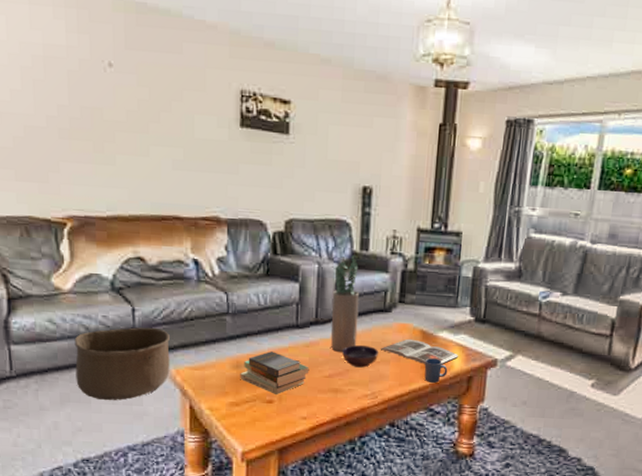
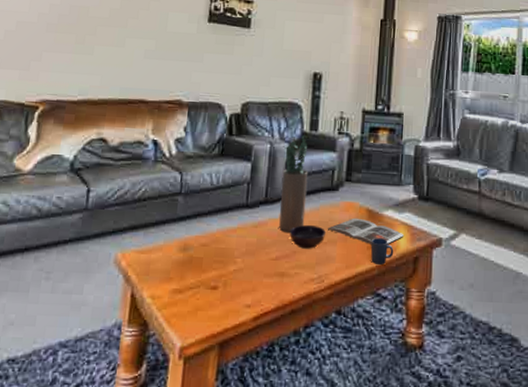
basket: present [74,327,170,401] -> none [18,208,121,290]
books: present [240,350,310,396] -> none [186,231,257,281]

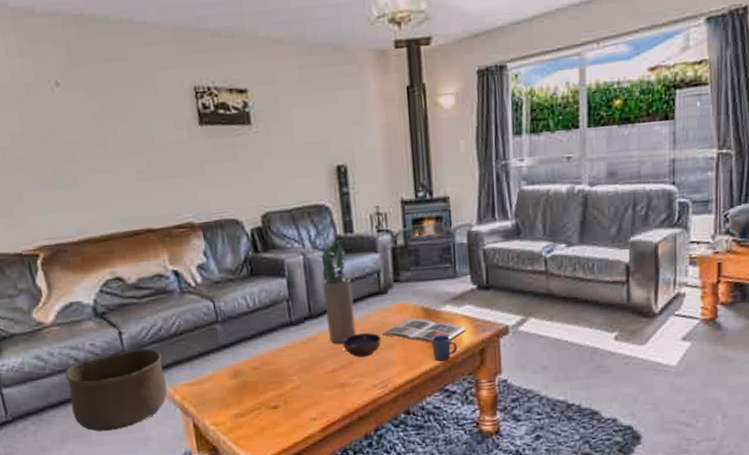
basket: none [18,208,121,290] -> present [65,348,168,432]

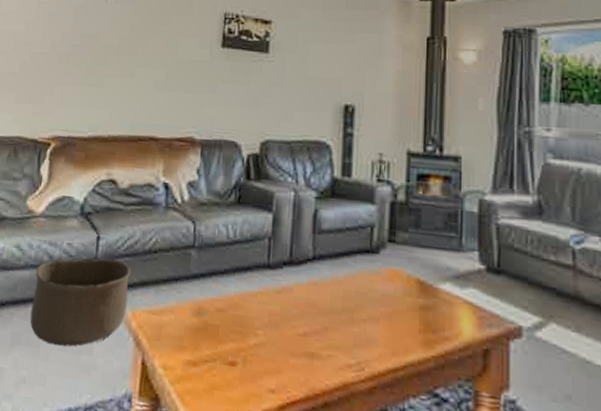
vase: present [321,235,357,345] -> none [306,177,341,304]
bowl: present [342,332,381,358] -> none [320,294,364,327]
magazine: present [383,318,467,343] -> none [368,290,469,330]
mug: present [431,335,458,363] -> none [423,318,455,356]

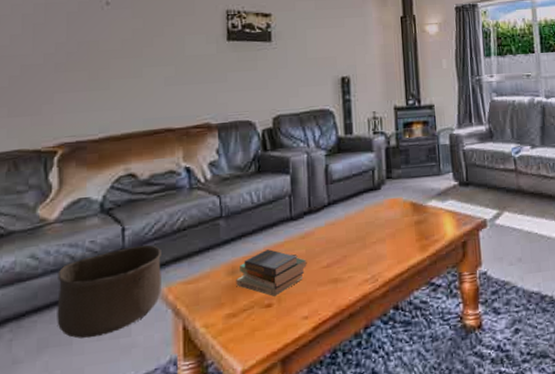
books: none [200,295,281,356] -> present [236,248,307,298]

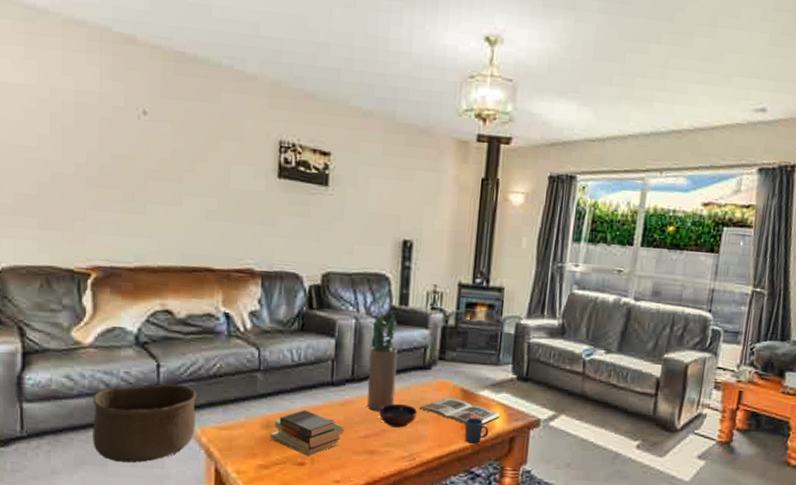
vase: none [323,136,352,240] -> present [367,306,398,412]
bowl: none [338,226,373,252] -> present [379,403,417,428]
magazine: none [375,213,450,237] -> present [420,397,501,425]
mug: none [419,229,442,256] -> present [464,418,489,445]

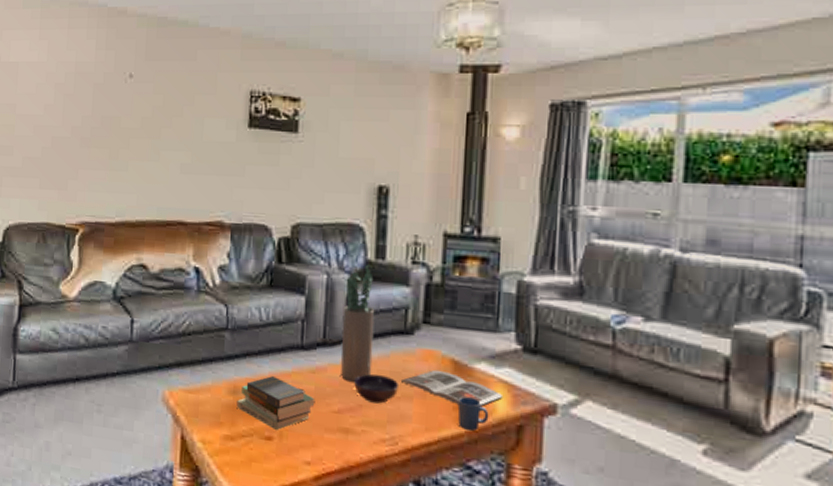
basket: present [93,384,196,464] -> none [71,340,166,423]

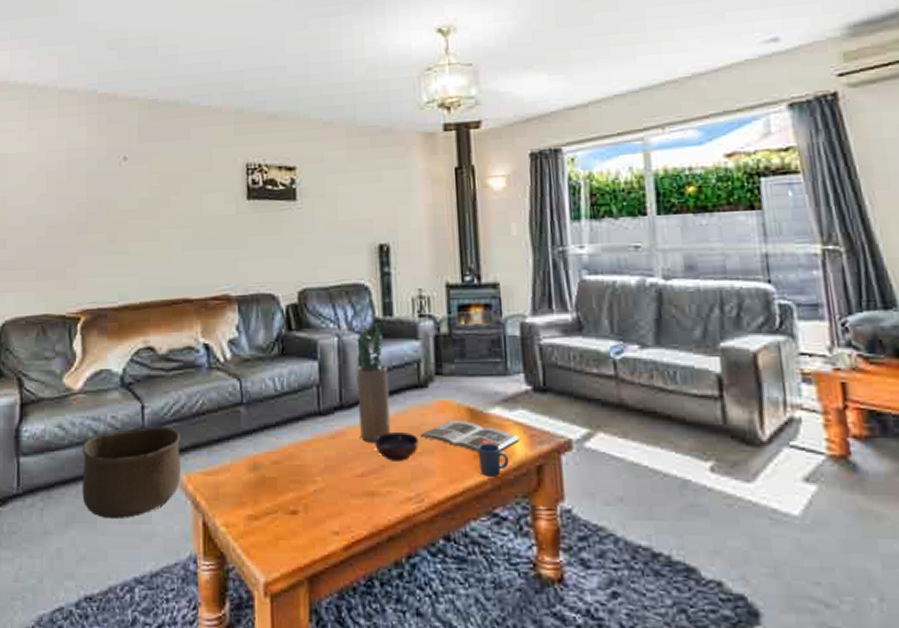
basket: none [71,340,166,423] -> present [82,426,181,520]
books: present [236,375,315,431] -> none [258,445,338,504]

